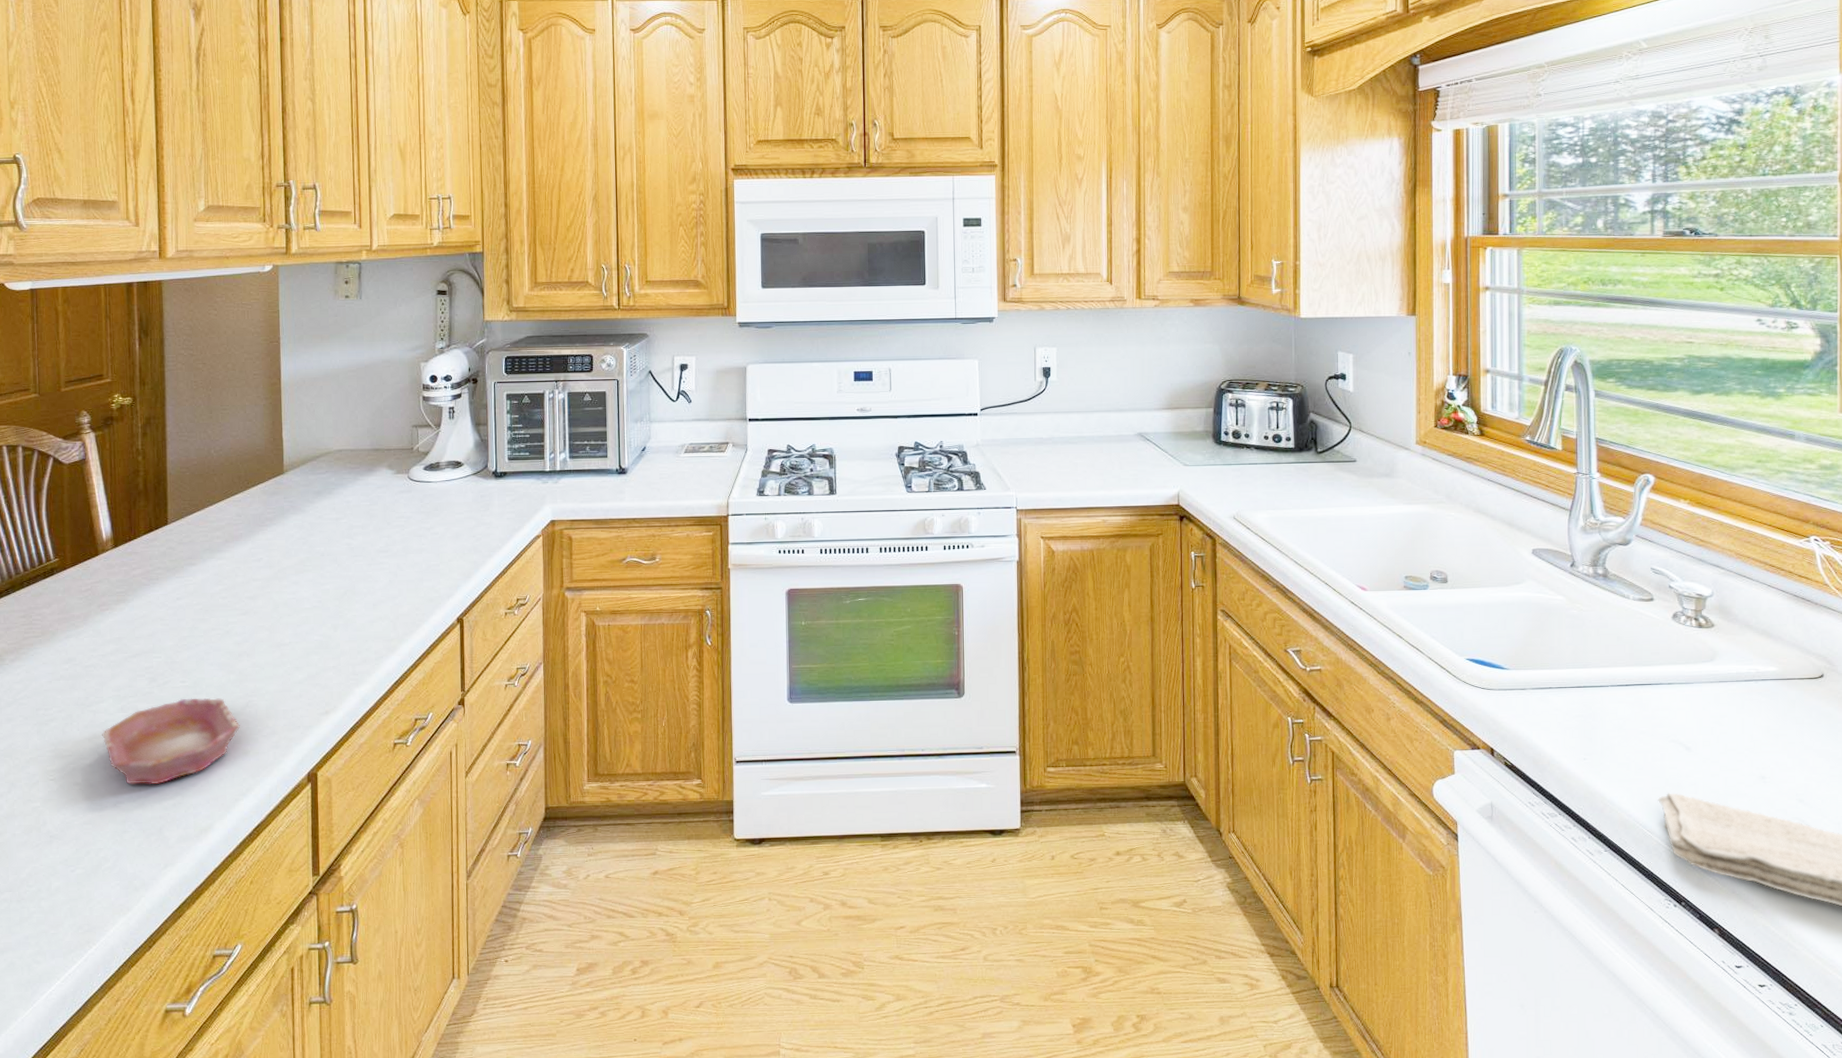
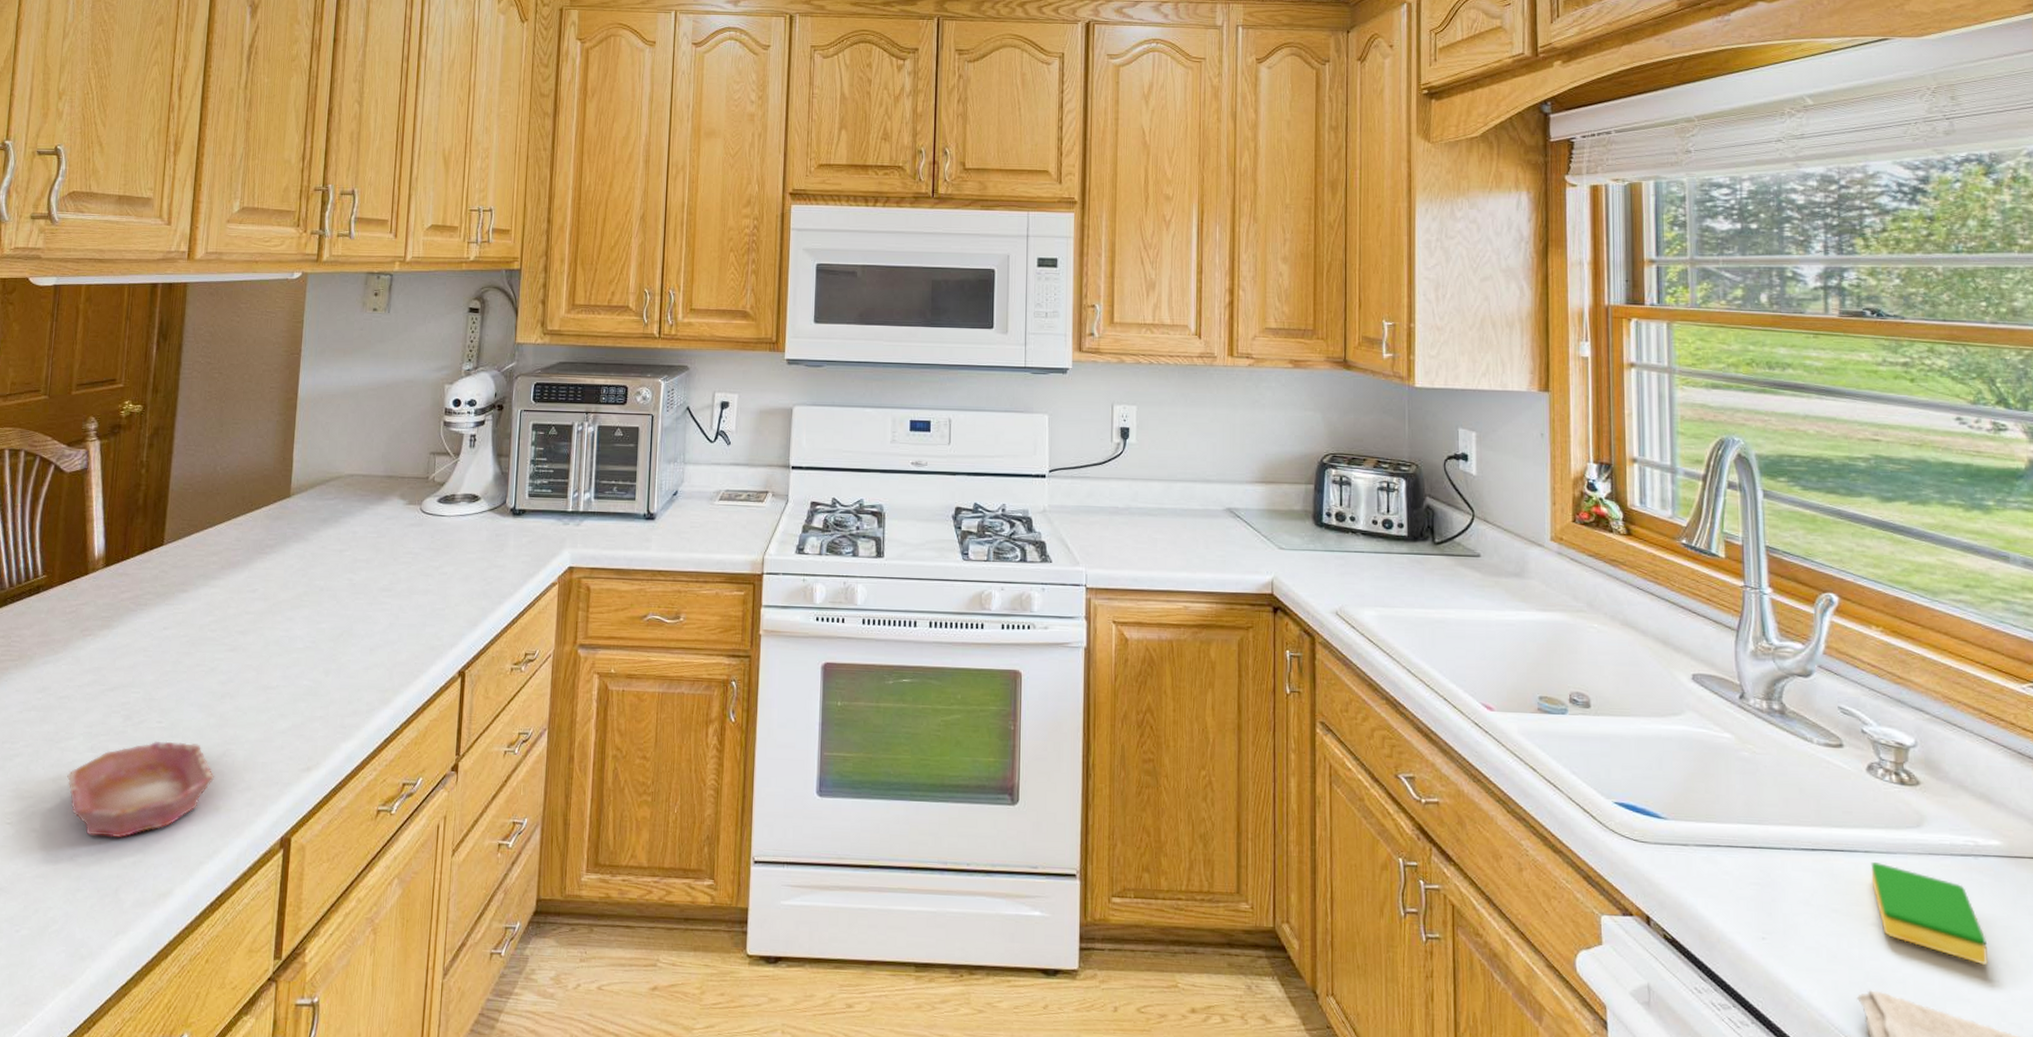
dish sponge: none [1672,692,1762,767] -> present [1871,862,1988,966]

